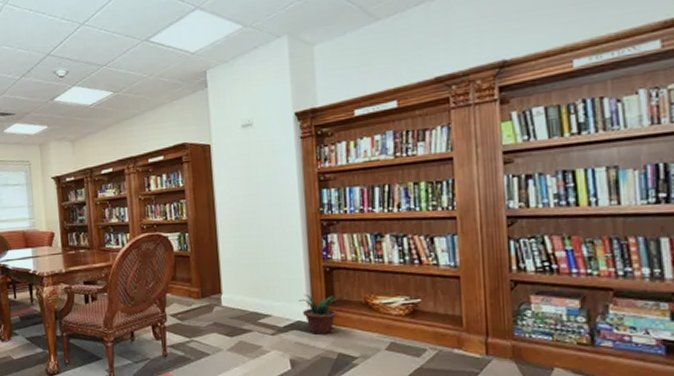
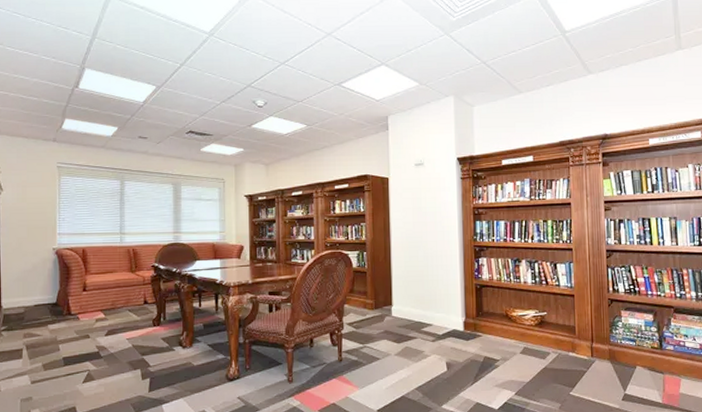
potted plant: present [298,294,338,334] -> none [454,307,486,341]

